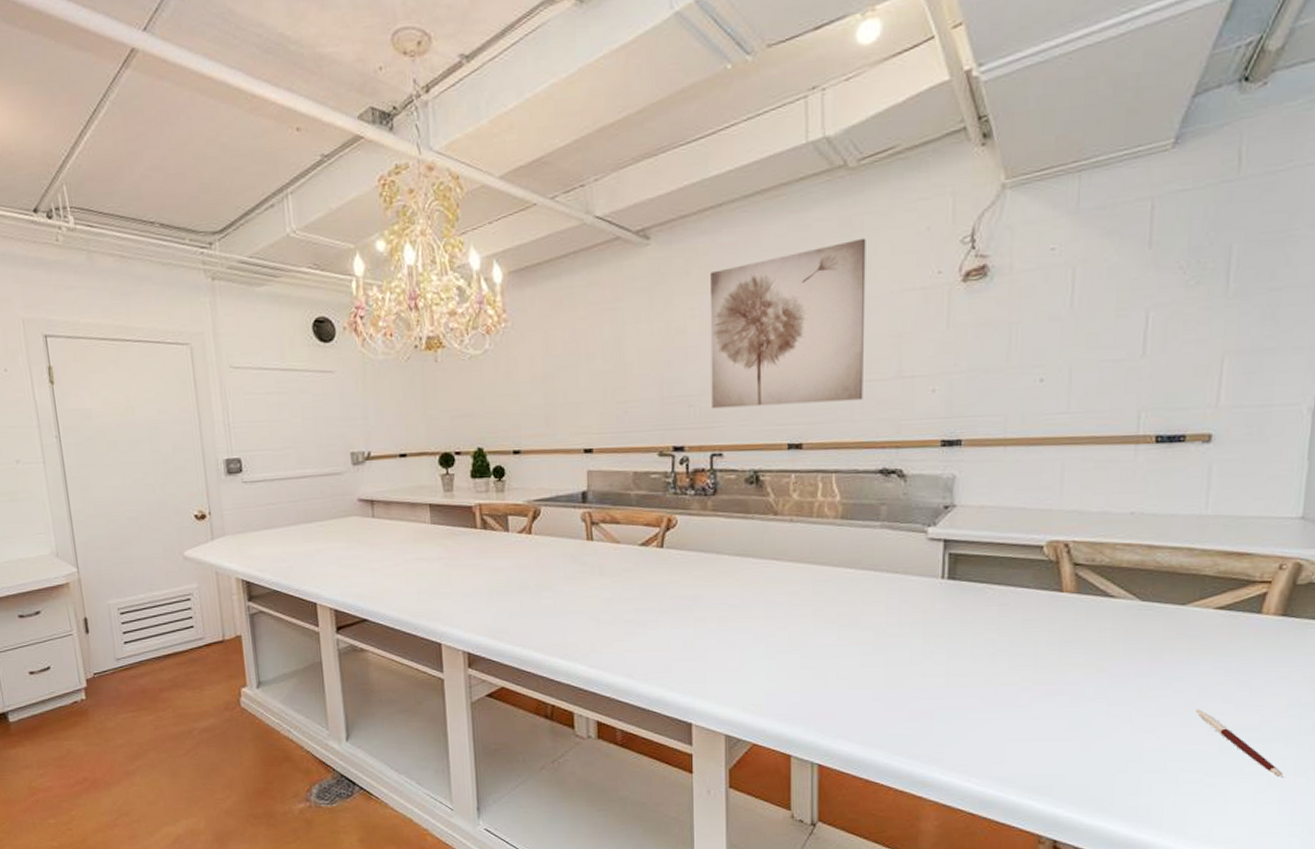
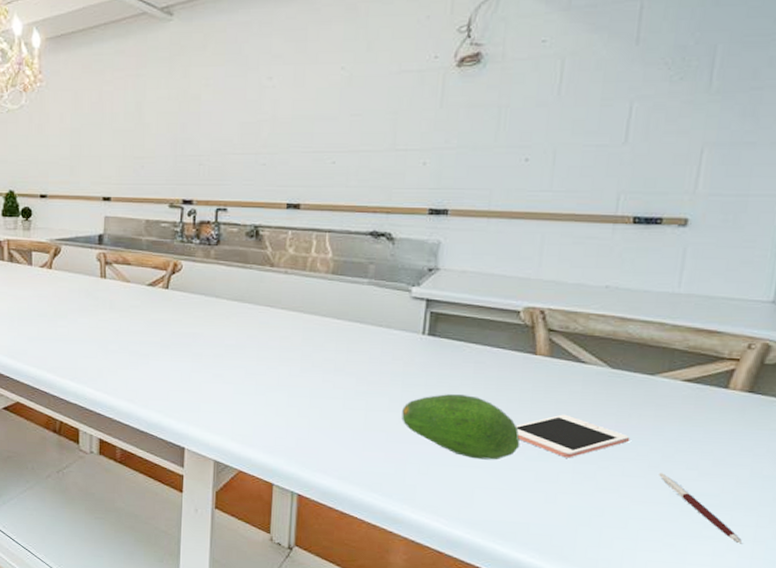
wall art: present [709,238,866,409] -> none [219,23,369,168]
fruit: none [925,641,1051,710] -> present [401,394,520,460]
cell phone: none [1045,654,1165,701] -> present [516,414,631,458]

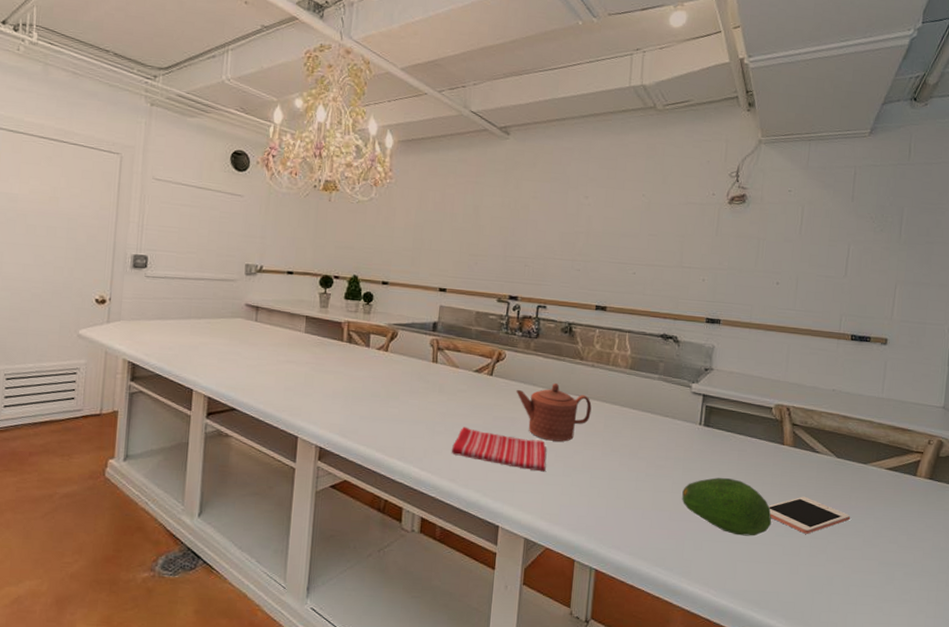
dish towel: none [127,344,236,391] -> present [451,426,547,472]
teapot: none [196,294,286,358] -> present [516,383,592,442]
pen: present [659,472,743,544] -> none [871,546,929,606]

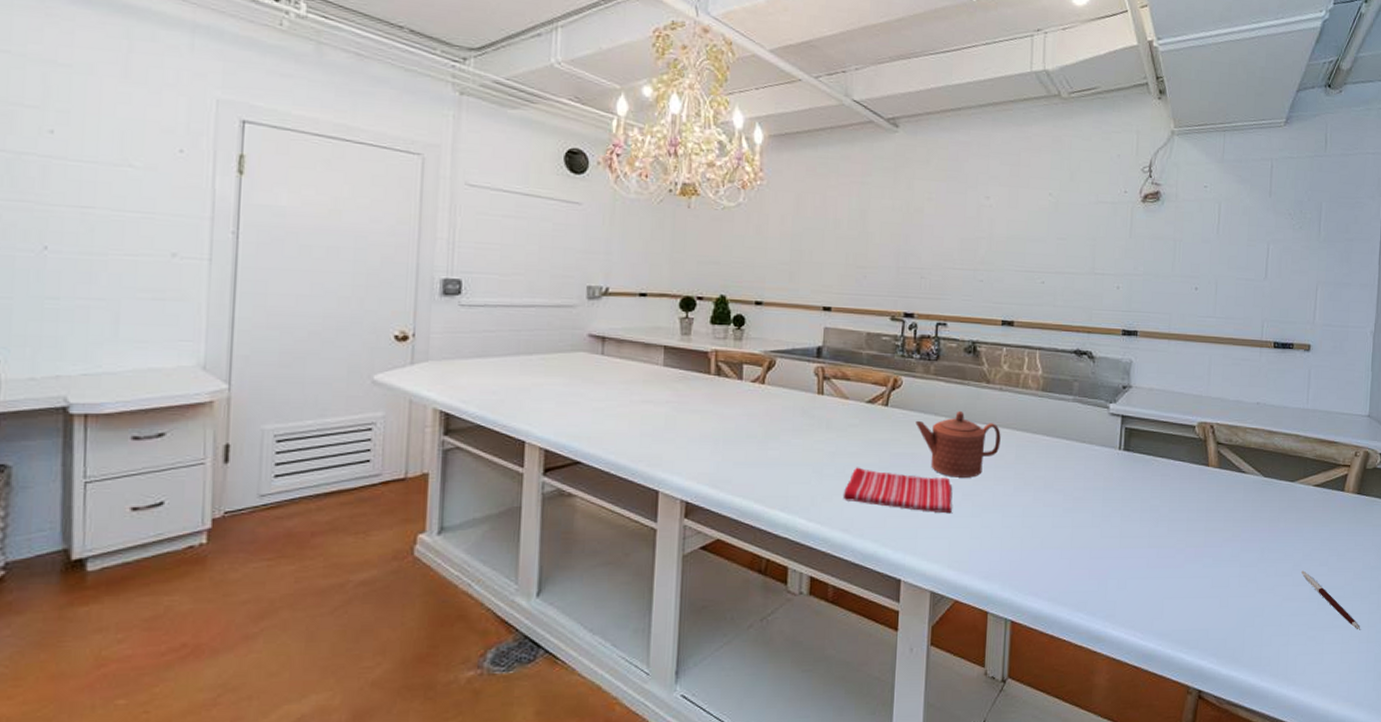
fruit: present [682,477,772,536] -> none [1103,507,1199,570]
cell phone: present [769,496,851,534] -> none [1195,521,1280,563]
pen: none [871,546,929,606] -> present [1301,570,1361,630]

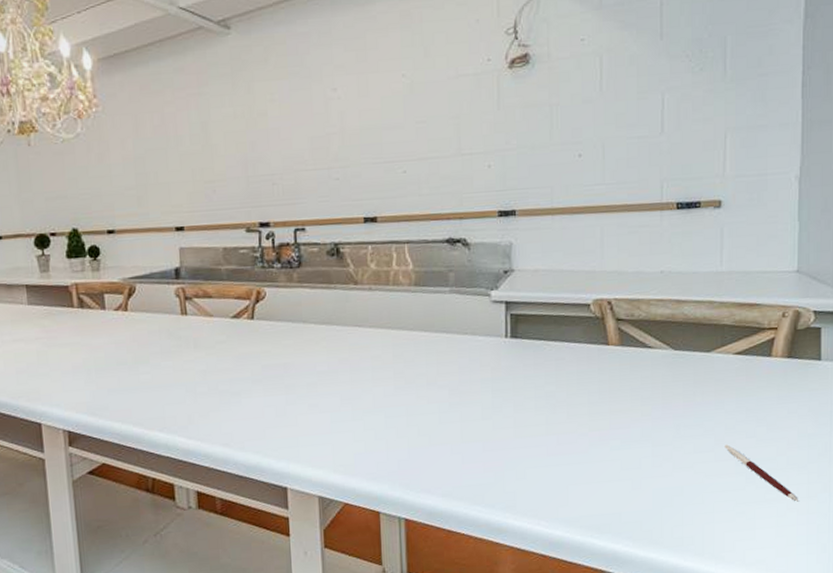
dish towel: present [842,467,953,514] -> none [219,382,332,420]
teapot: present [915,411,1001,478] -> none [284,316,376,383]

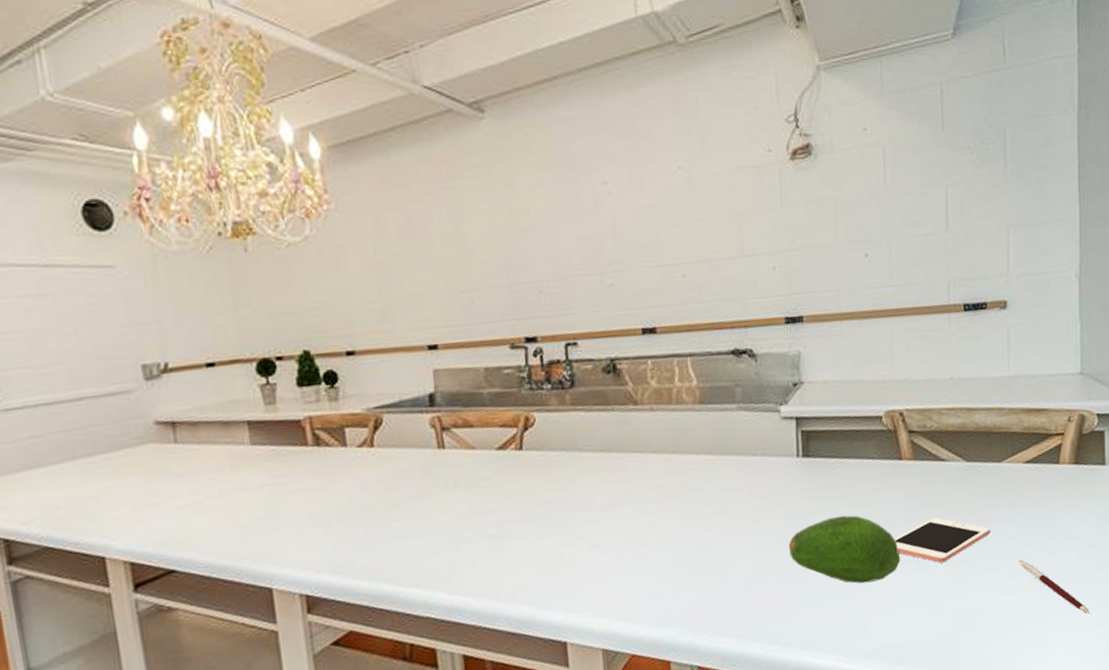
fruit: none [495,393,604,457] -> present [789,515,901,584]
cell phone: none [599,400,697,443] -> present [895,517,991,563]

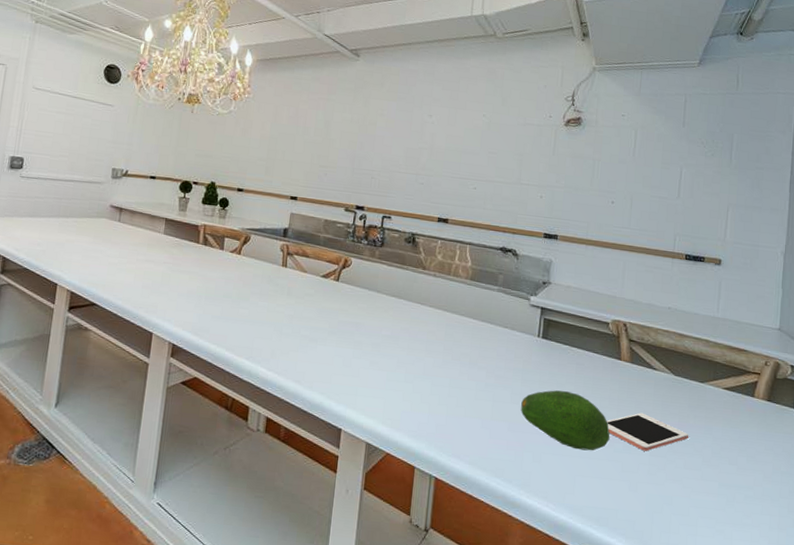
pen: present [1018,559,1090,614] -> none [710,466,771,531]

